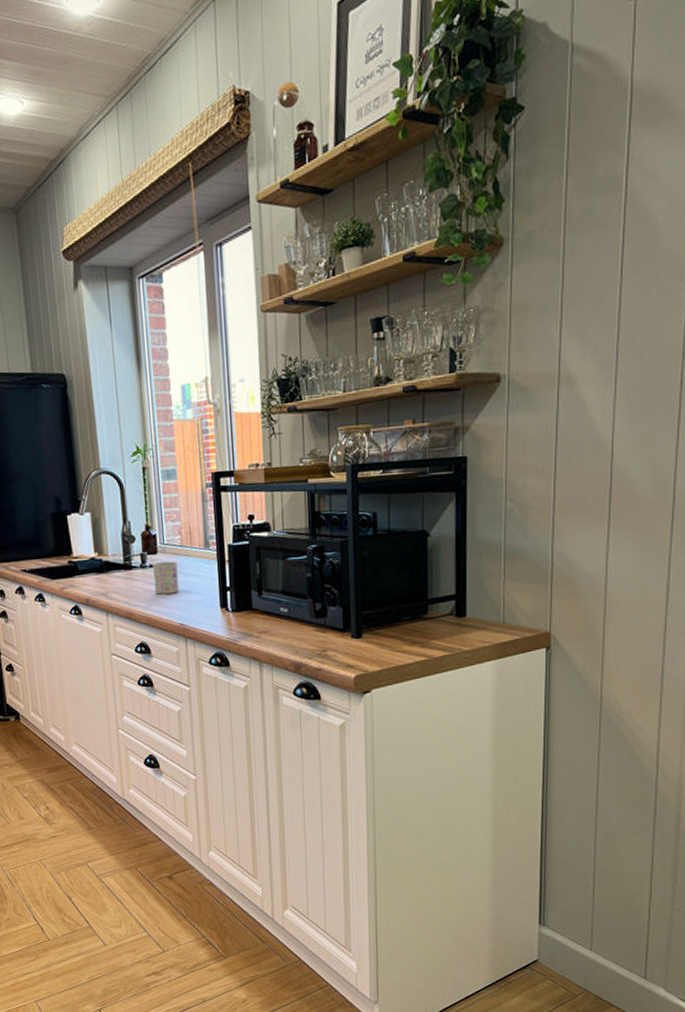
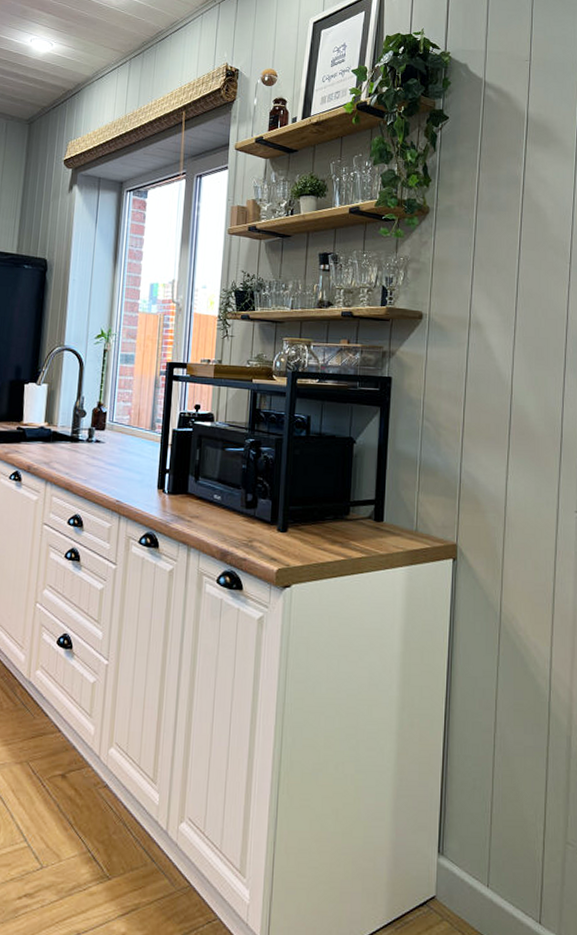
mug: present [153,561,179,595] -> none [97,438,123,470]

